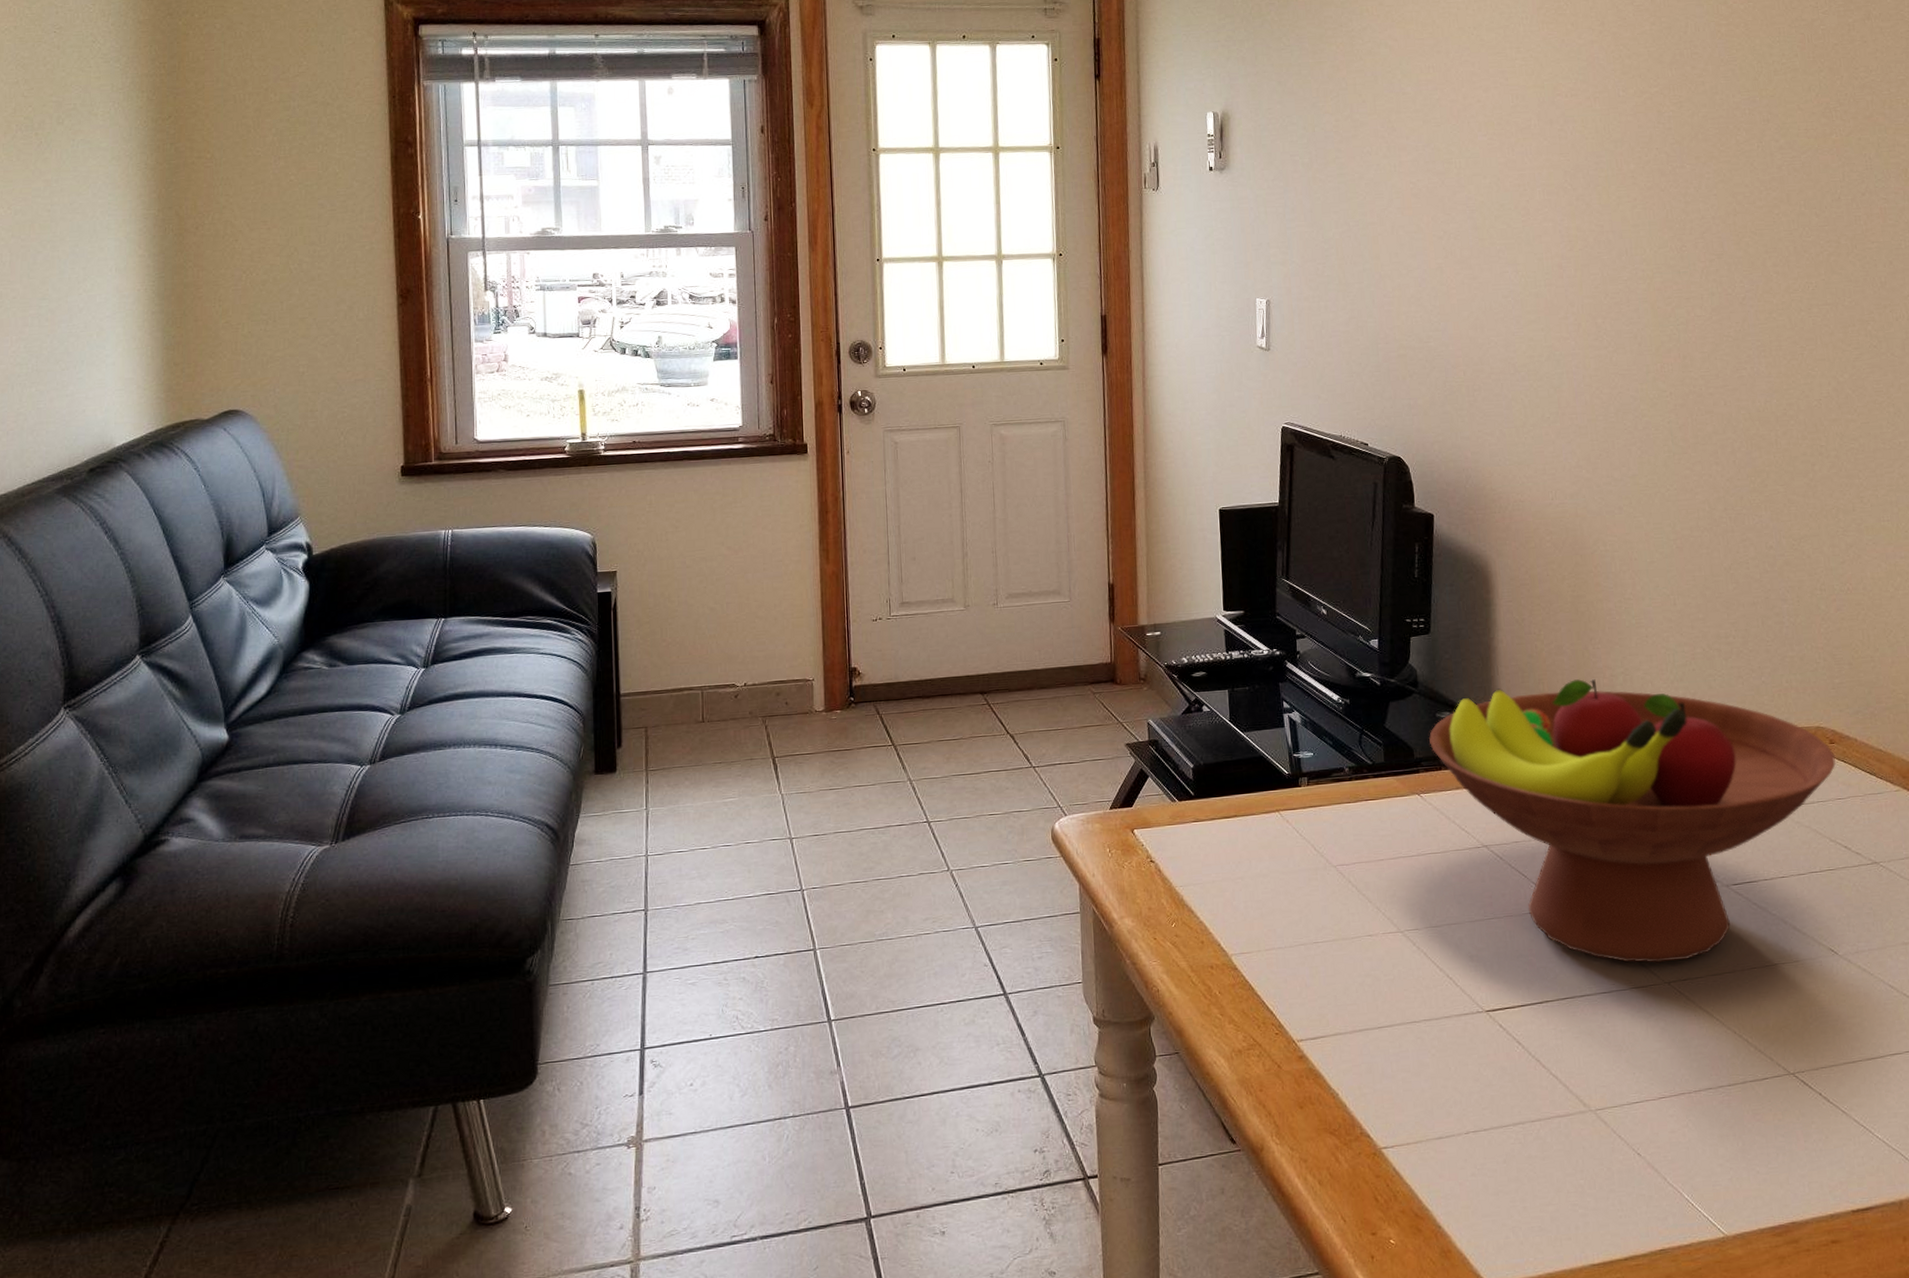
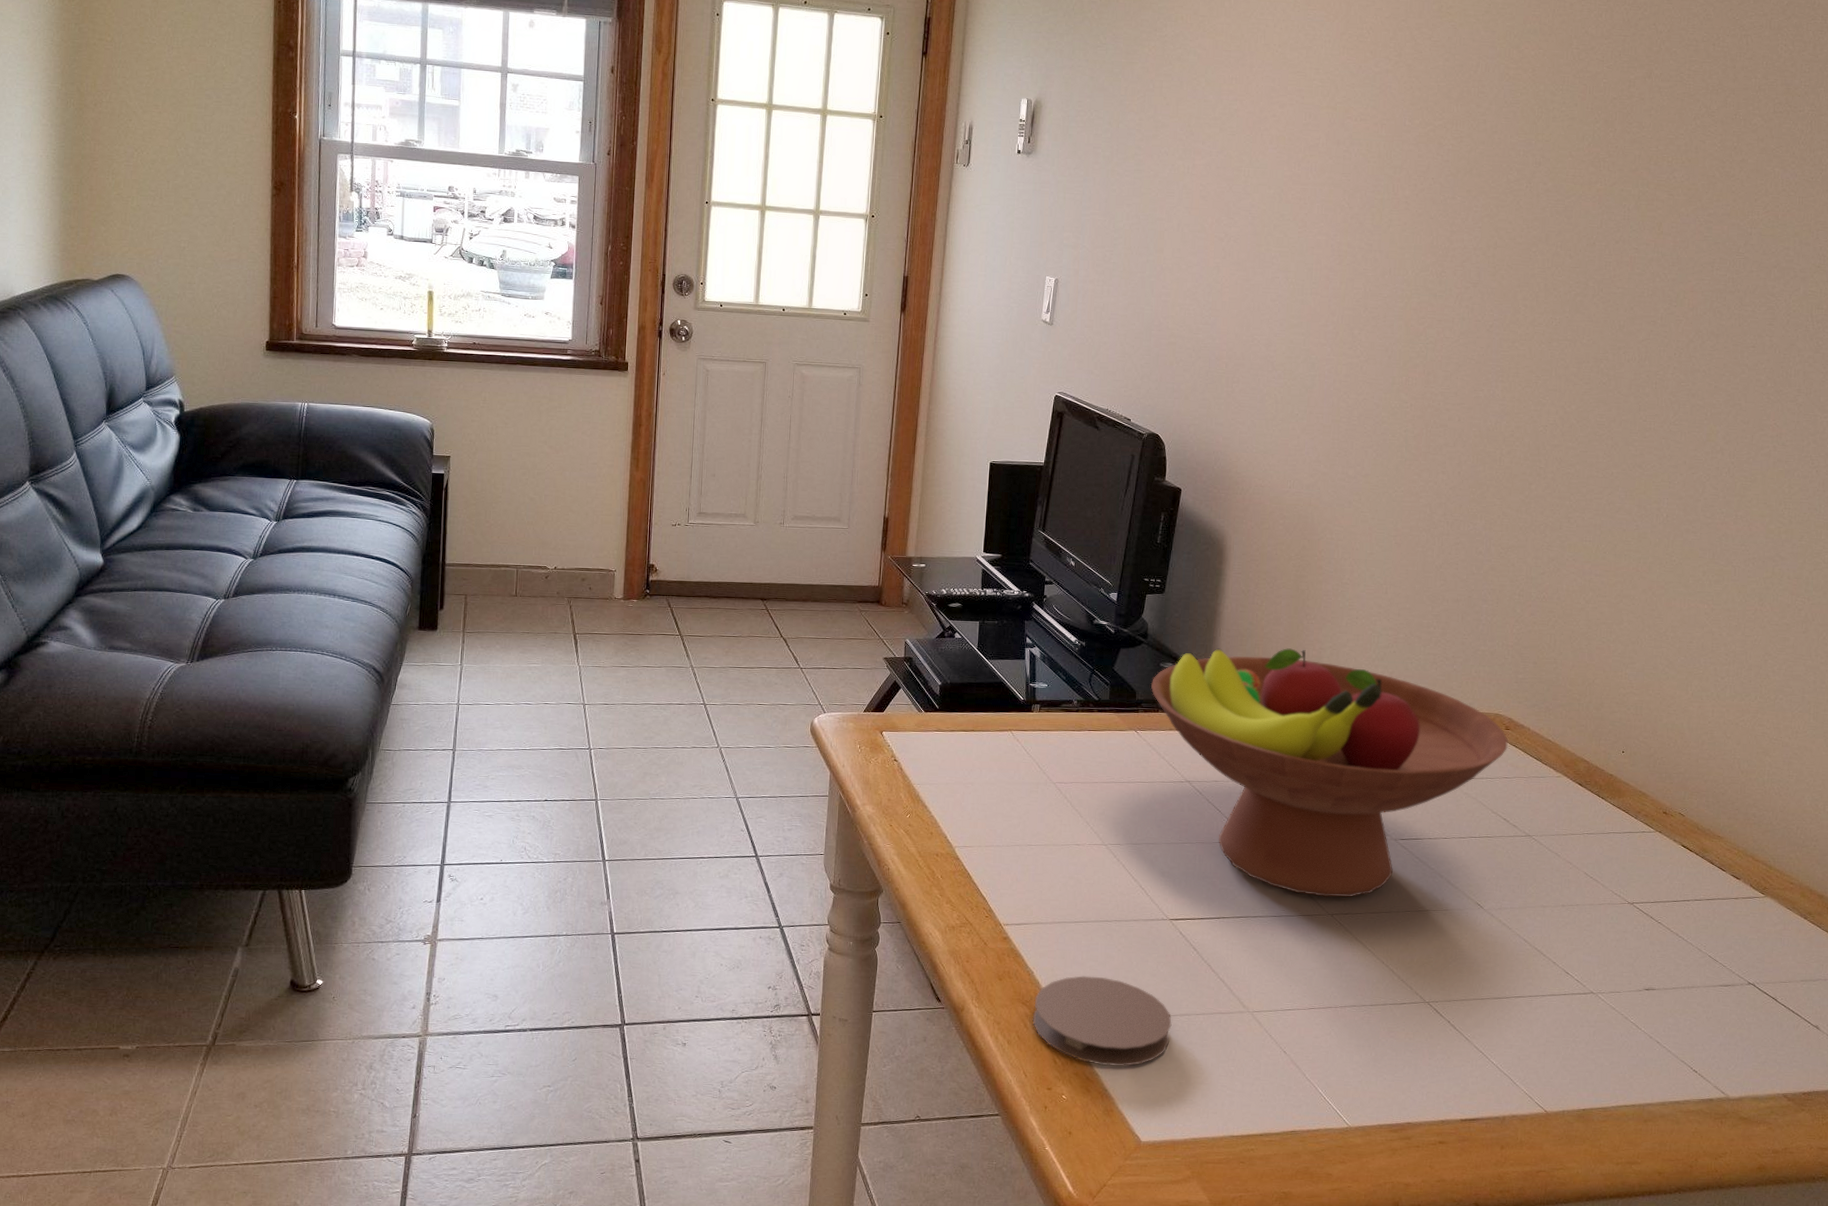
coaster: none [1343,1089,1506,1197] -> present [1032,976,1172,1067]

